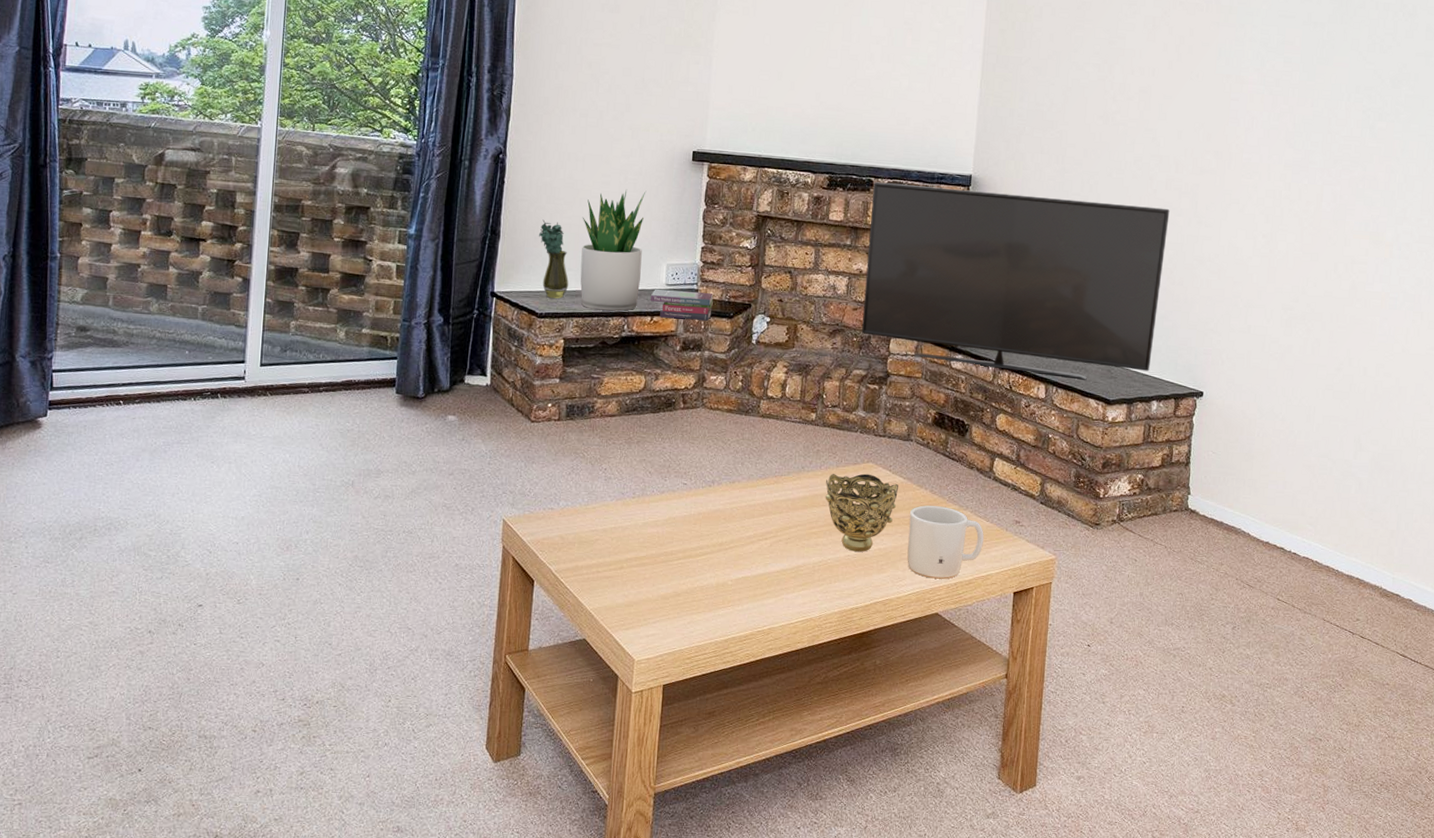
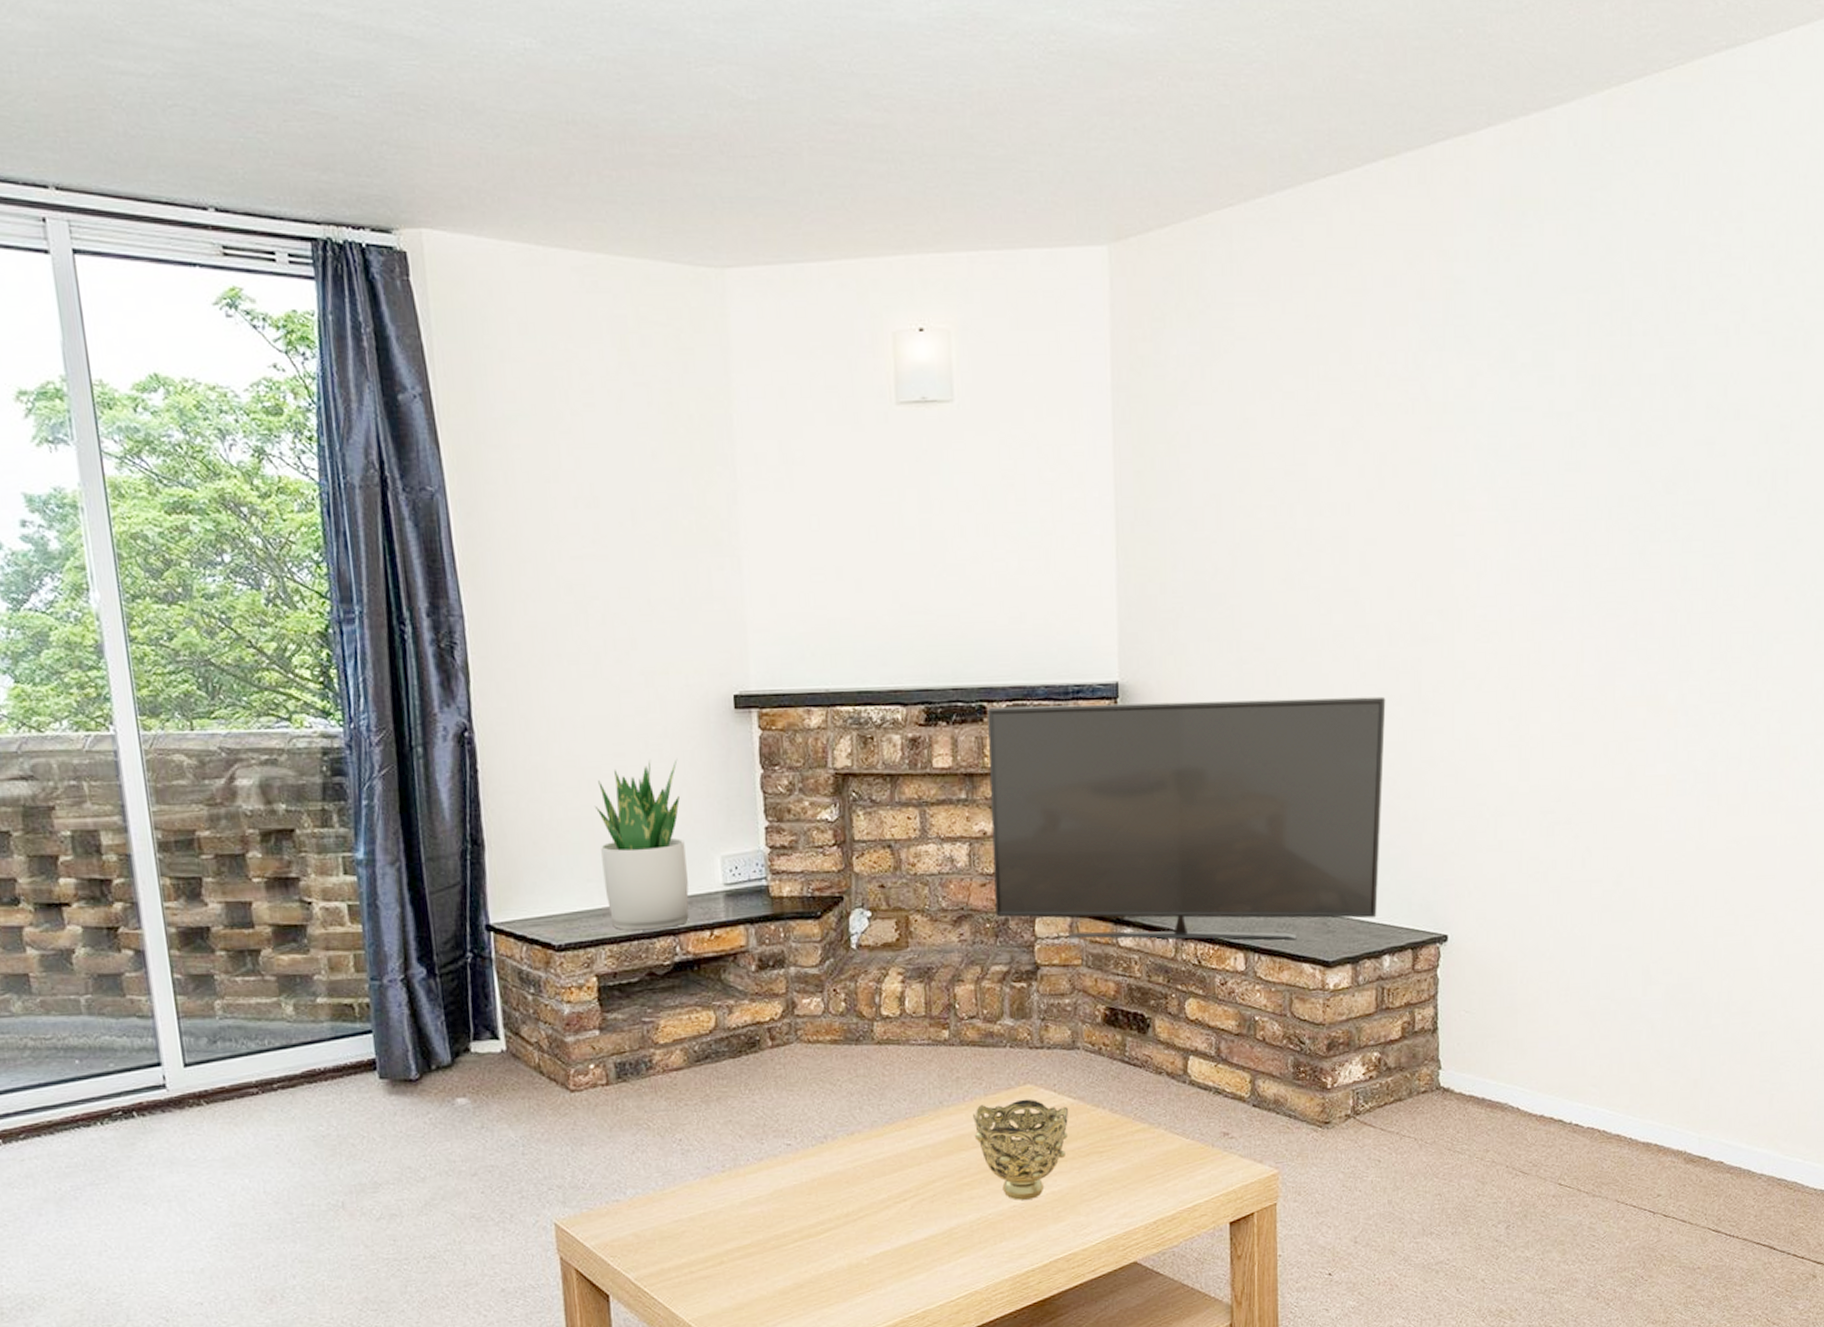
vase: present [539,219,569,299] -> none [538,816,592,923]
books: present [650,289,713,321] -> none [705,887,792,930]
mug: present [907,505,984,579] -> none [1086,1127,1185,1220]

